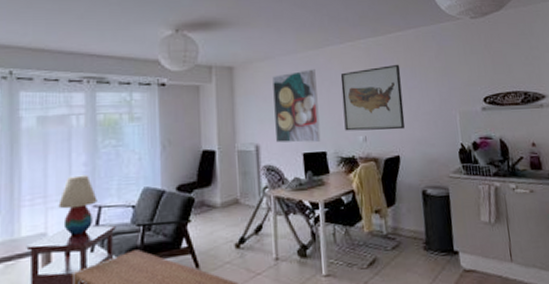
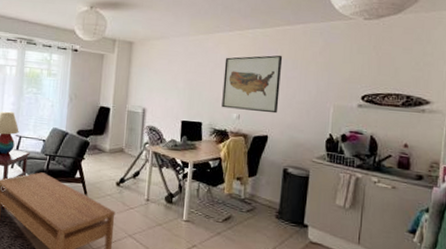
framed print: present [272,69,321,143] -> none [161,51,203,113]

